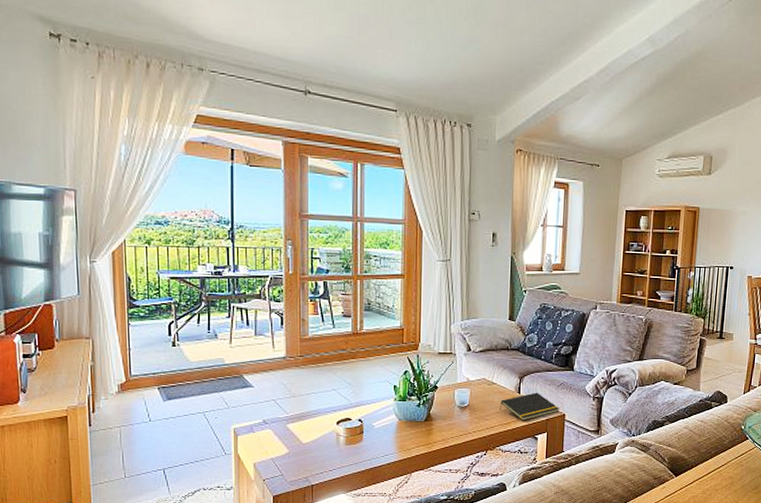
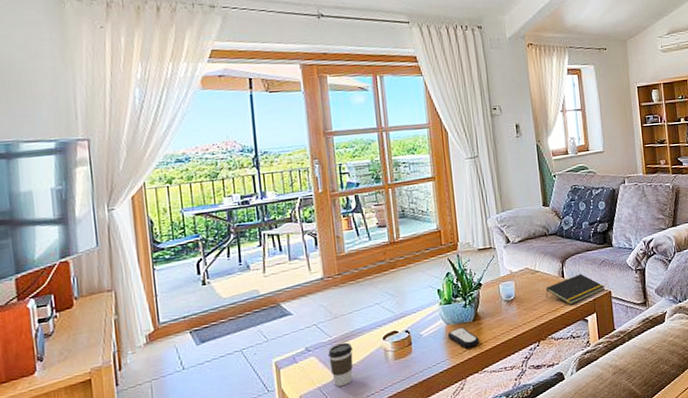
coffee cup: none [284,421,308,460] -> present [328,342,353,386]
remote control: none [398,425,428,445] -> present [447,327,479,348]

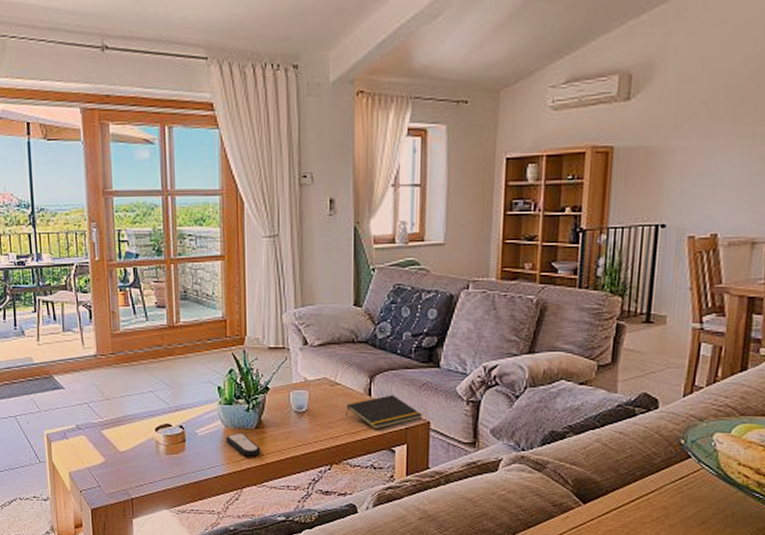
coffee cup: present [328,342,353,386] -> none [99,427,124,470]

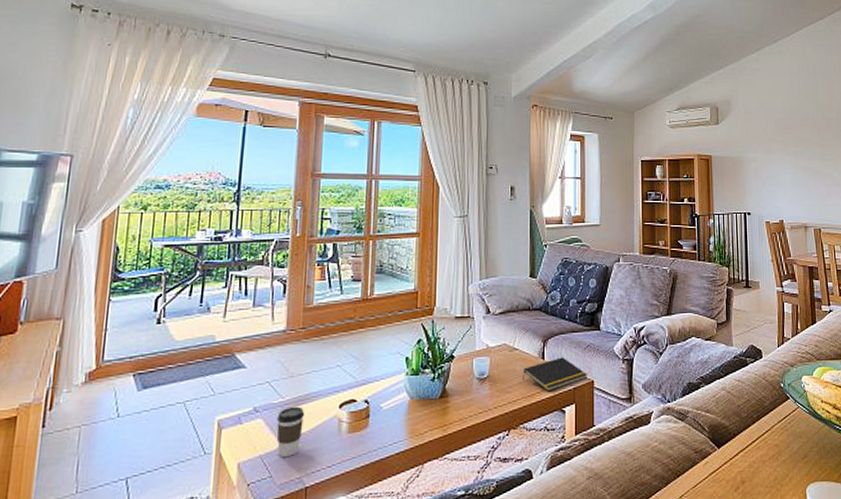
coffee cup: none [99,427,124,470] -> present [276,406,305,457]
remote control: present [225,432,261,457] -> none [409,403,444,429]

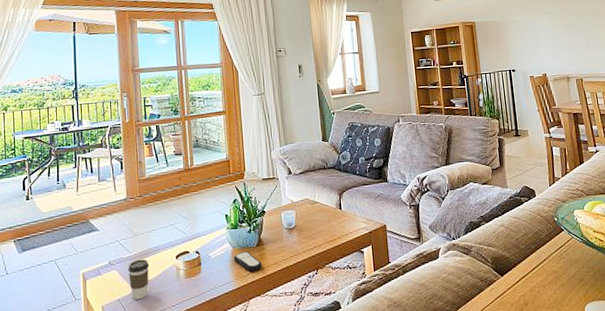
remote control: none [409,403,444,429] -> present [233,251,262,272]
notepad: present [523,357,588,392] -> none [324,206,381,236]

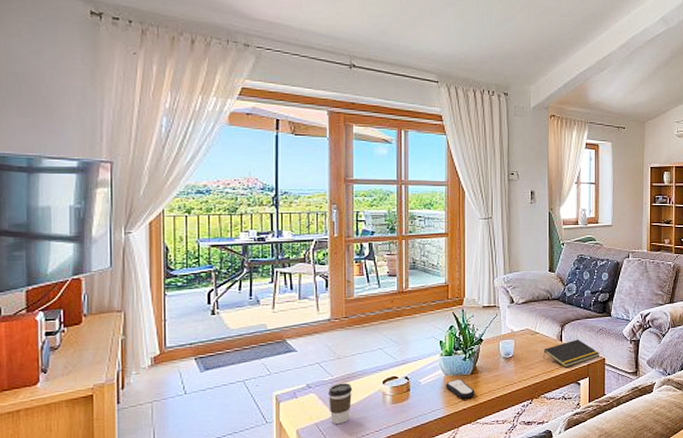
notepad: none [324,206,381,236] -> present [543,339,600,368]

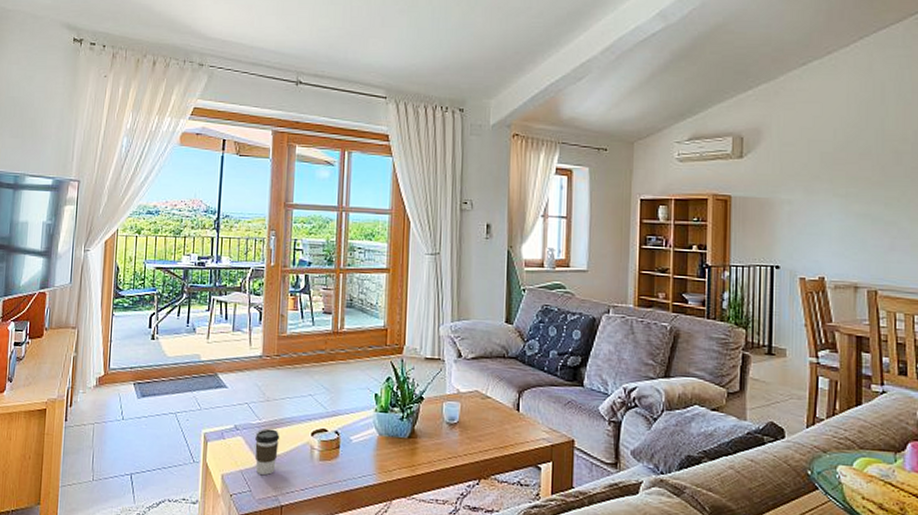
remote control: present [445,379,475,399] -> none [378,441,412,467]
notepad: present [543,339,600,368] -> none [495,411,568,446]

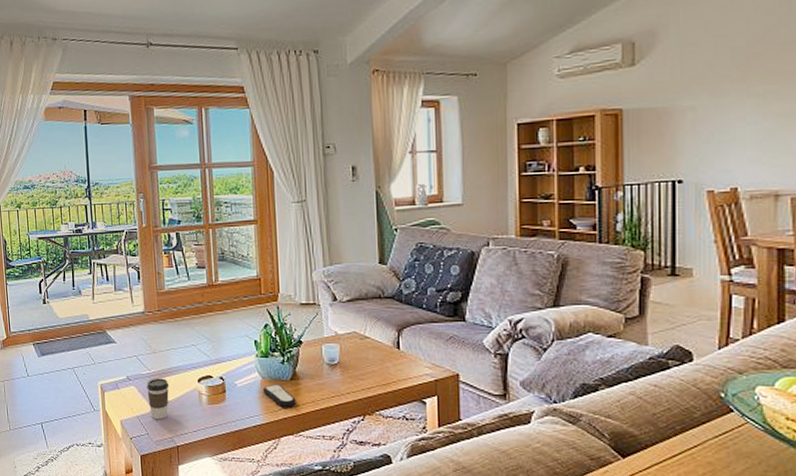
remote control: none [378,441,412,467] -> present [262,384,296,407]

